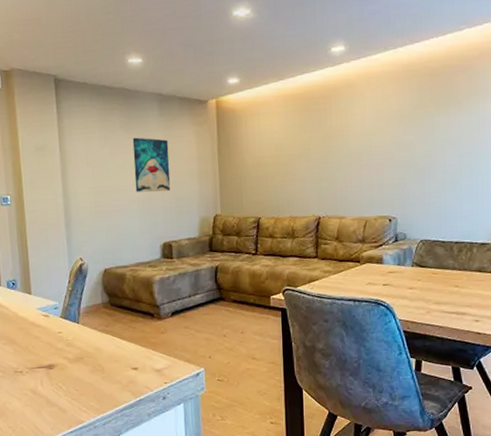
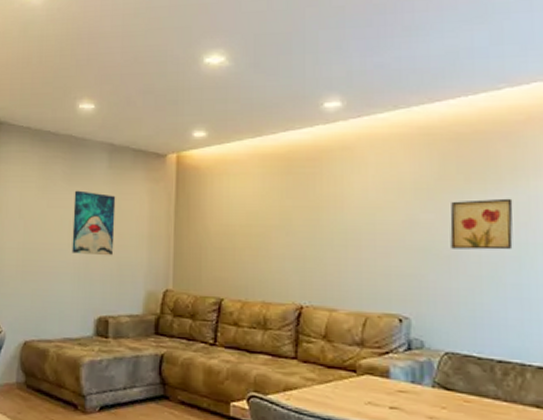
wall art: none [425,119,468,162] -> present [450,198,513,250]

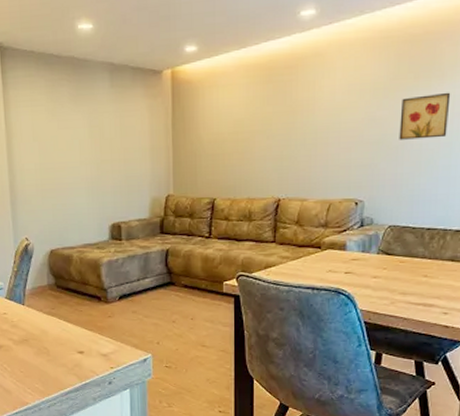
wall art: present [71,190,116,256] -> none [81,110,121,170]

